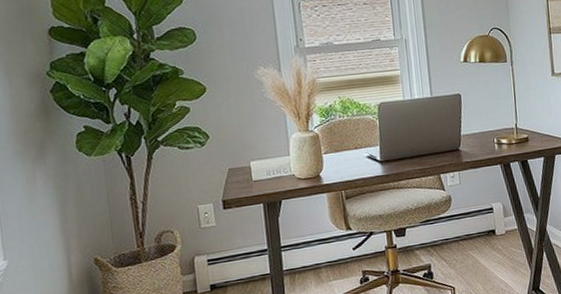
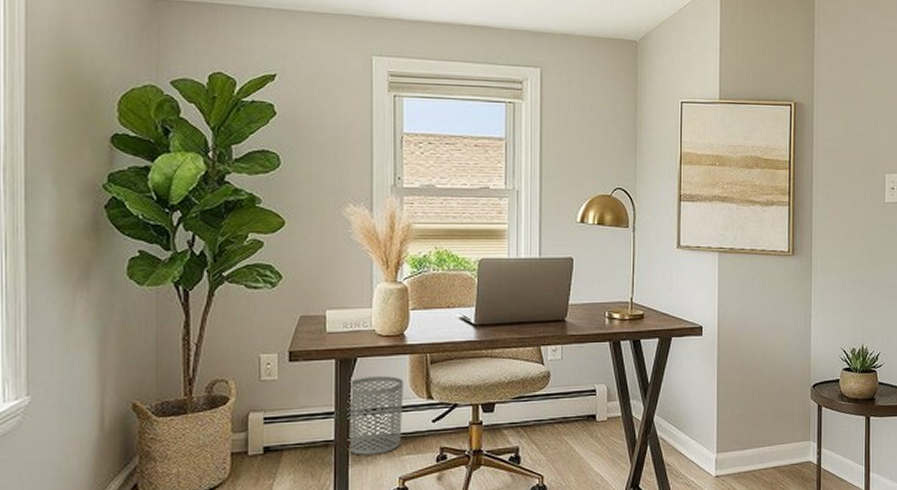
waste bin: none [277,213,328,285] -> present [347,376,404,455]

